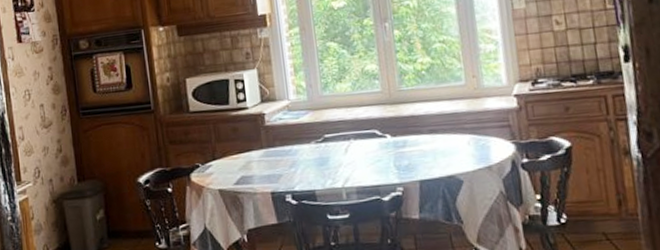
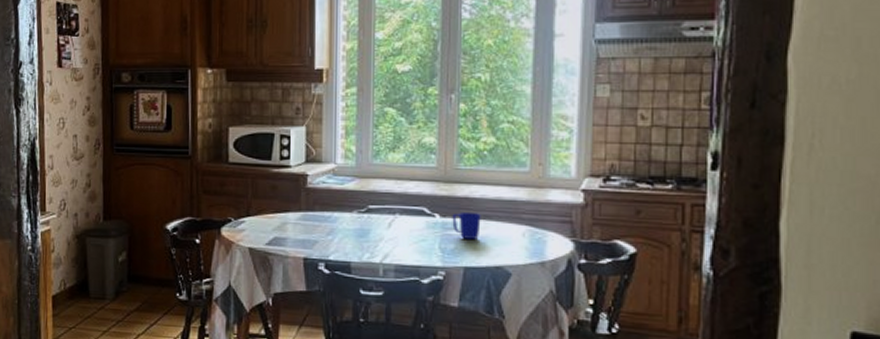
mug: none [402,129,429,155] -> present [452,213,481,239]

